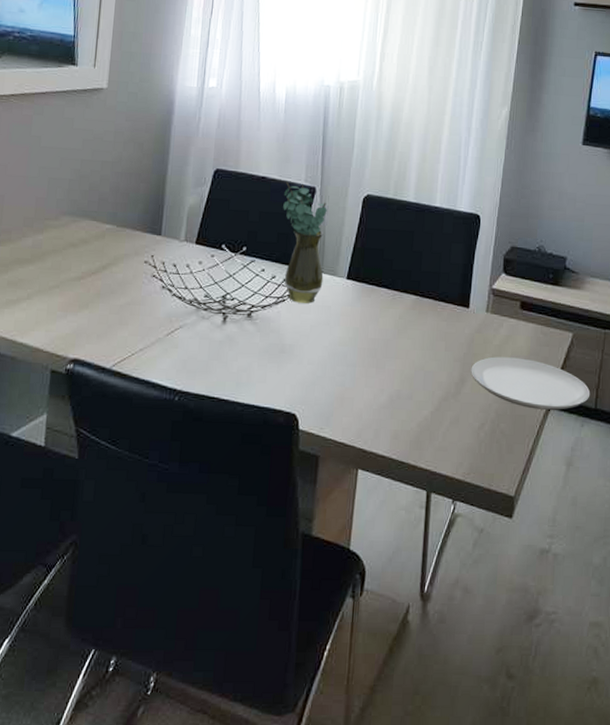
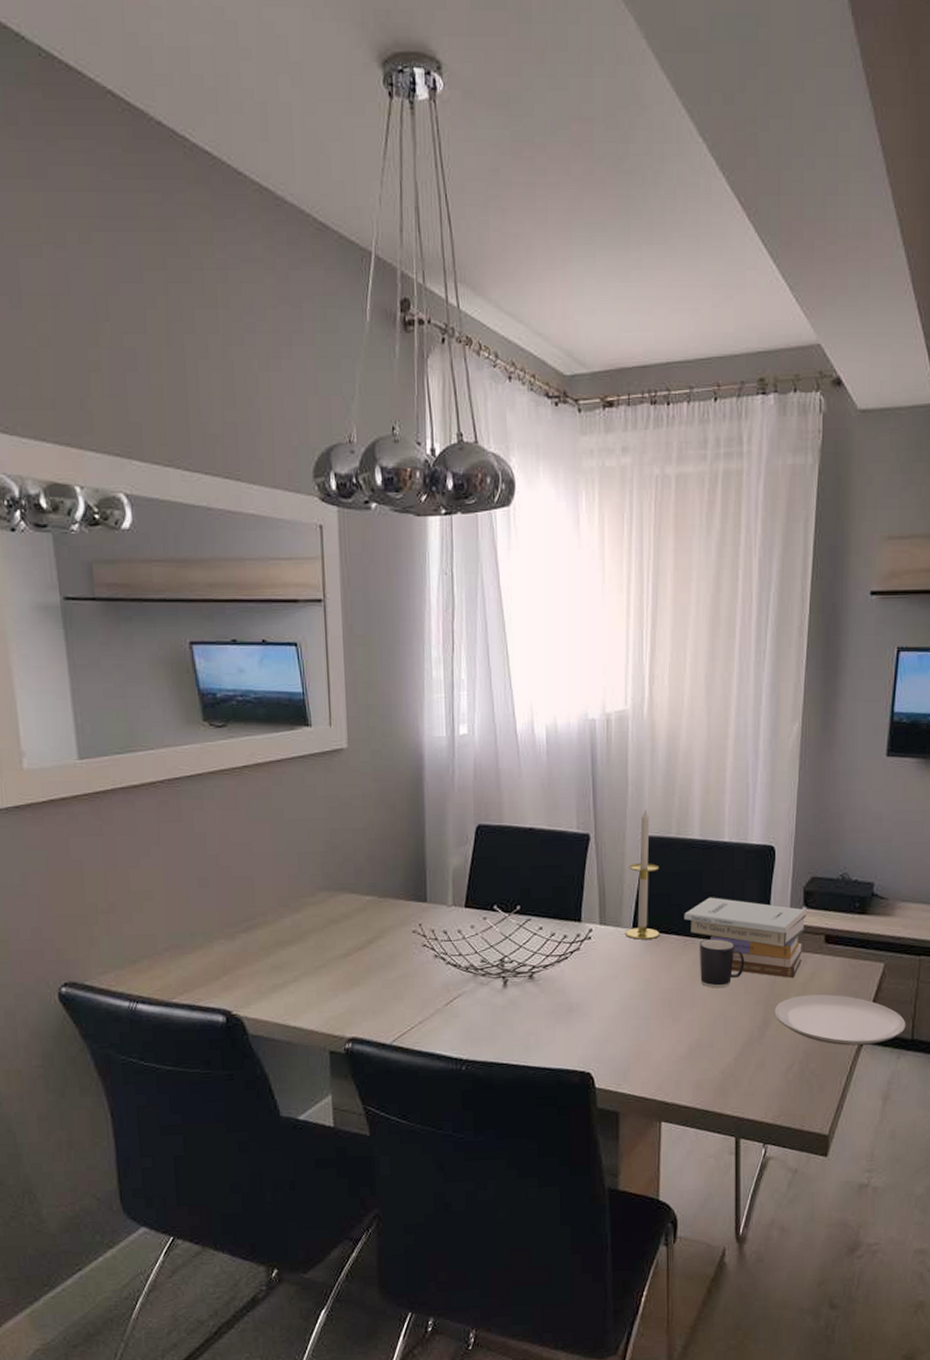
vase: present [283,182,327,303] -> none [555,831,607,959]
candle: none [340,170,376,290] -> present [626,809,660,940]
books: none [394,256,505,339] -> present [684,897,806,978]
mug: none [405,295,447,343] -> present [699,939,745,989]

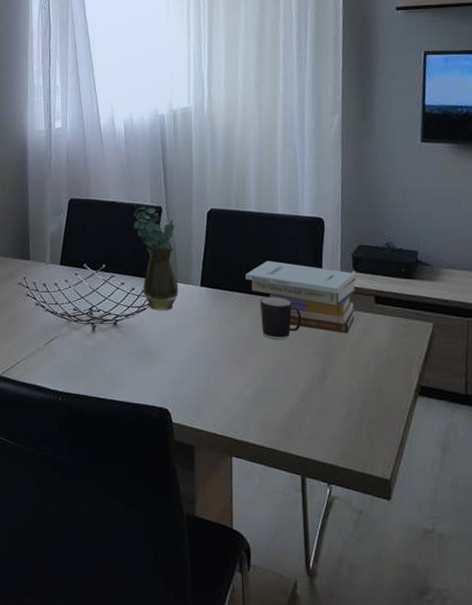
vase: none [555,831,607,959] -> present [133,204,179,310]
candle: present [626,809,660,940] -> none [195,187,225,295]
plate: present [774,994,906,1046] -> none [331,349,459,397]

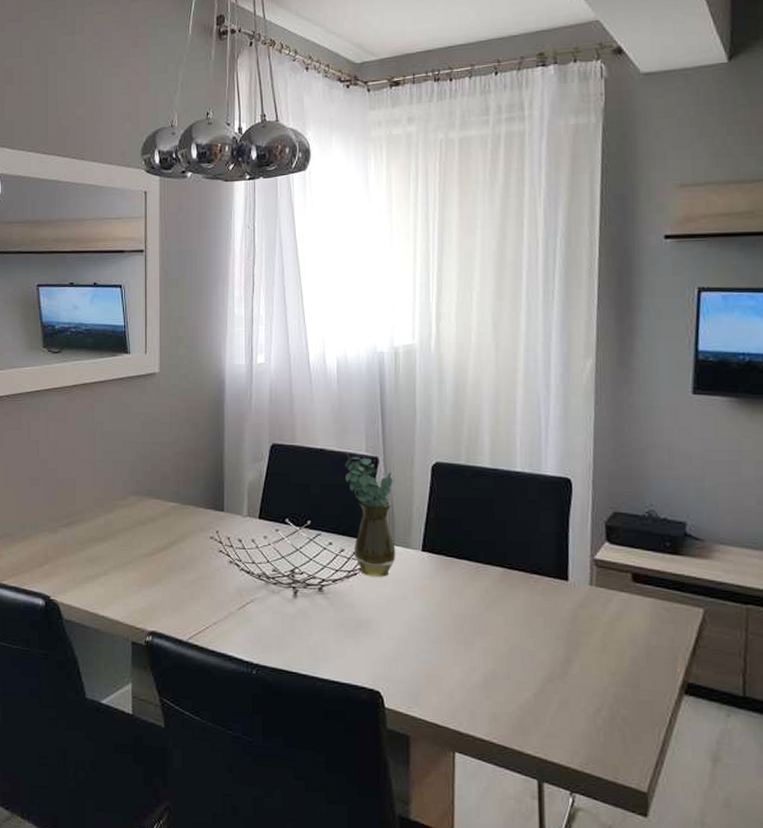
books: present [245,261,357,333] -> none [475,525,610,615]
mug: present [259,297,302,340] -> none [492,567,542,619]

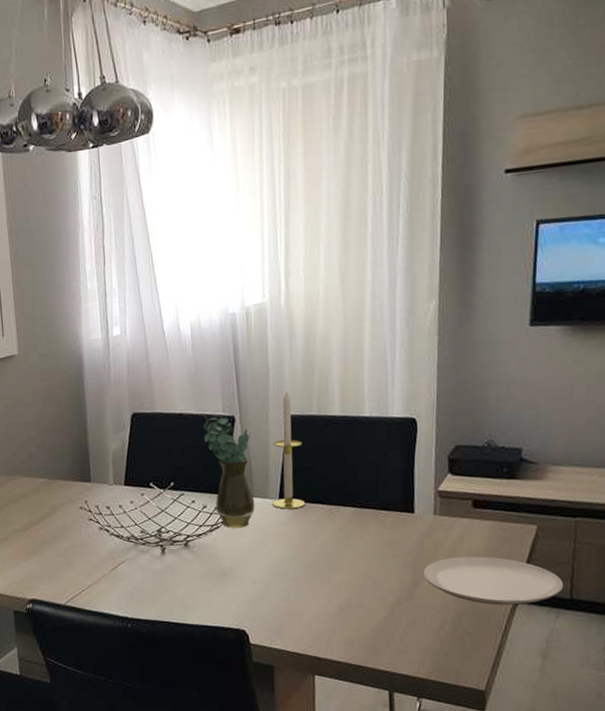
candle: none [415,436,451,563] -> present [273,391,306,509]
plate: none [577,634,735,697] -> present [423,556,564,605]

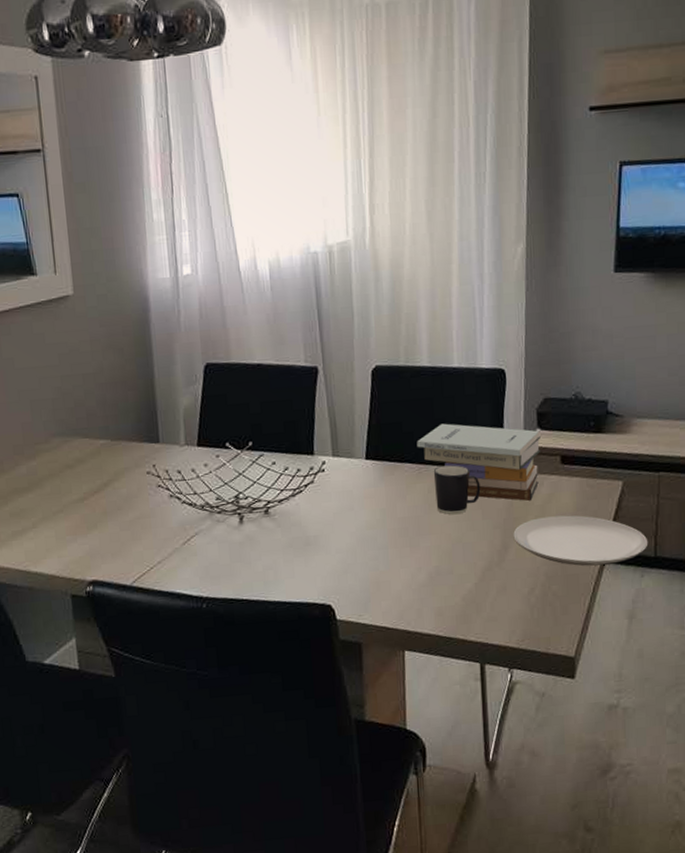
vase: present [203,415,255,528] -> none [284,365,341,492]
candle: present [273,391,306,509] -> none [359,339,394,470]
books: none [328,468,452,542] -> present [417,423,541,501]
mug: none [344,506,391,553] -> present [433,465,481,515]

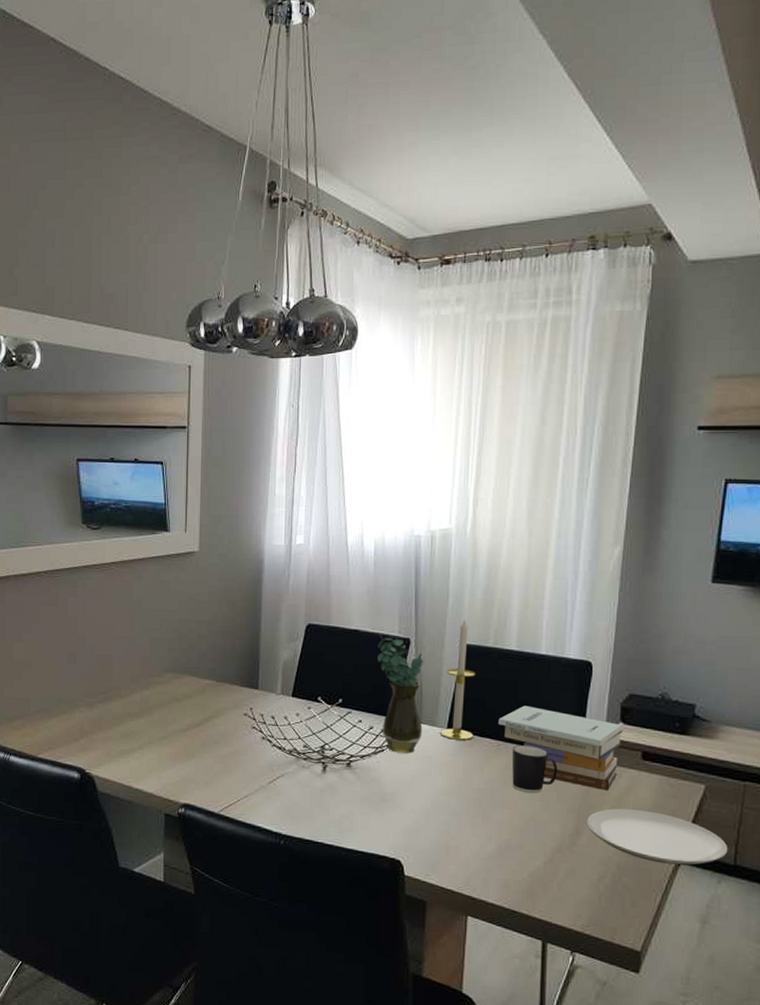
vase: none [284,365,341,492] -> present [377,634,423,753]
candle: none [359,339,394,470] -> present [440,619,476,740]

